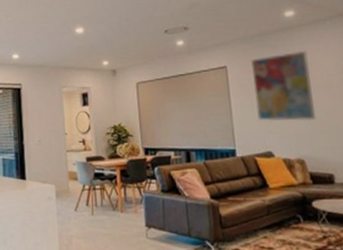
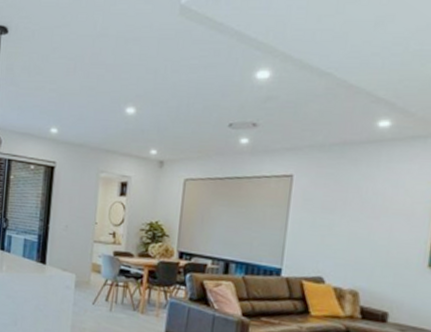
wall art: present [250,50,317,122] -> none [315,169,394,251]

